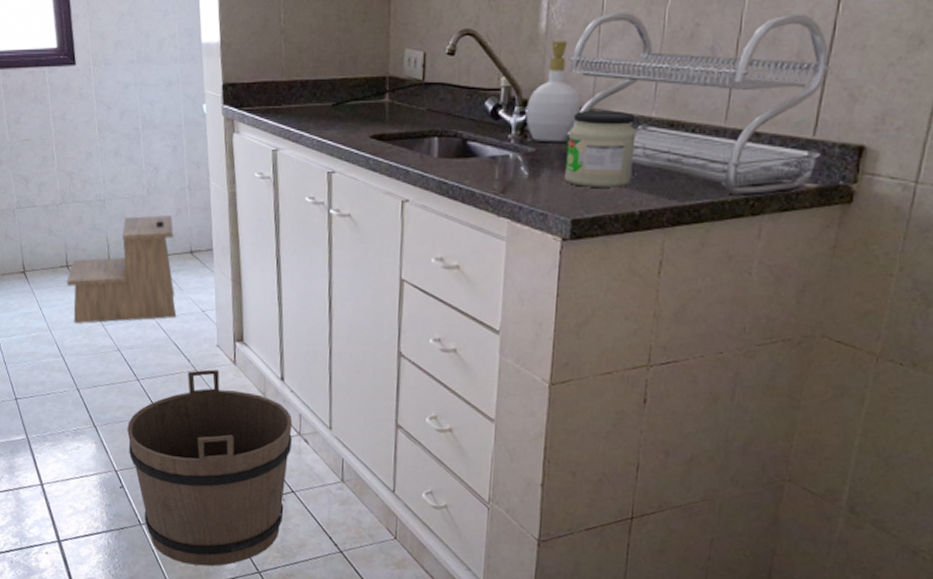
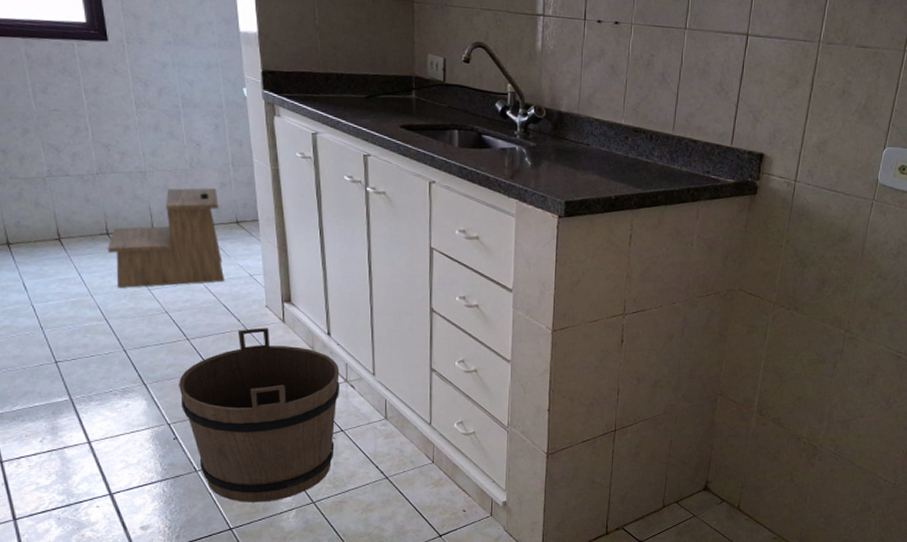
soap bottle: present [525,39,582,143] -> none [528,57,570,141]
jar: present [565,110,637,188] -> none [559,115,611,177]
dish rack: present [566,13,830,197] -> none [559,40,741,188]

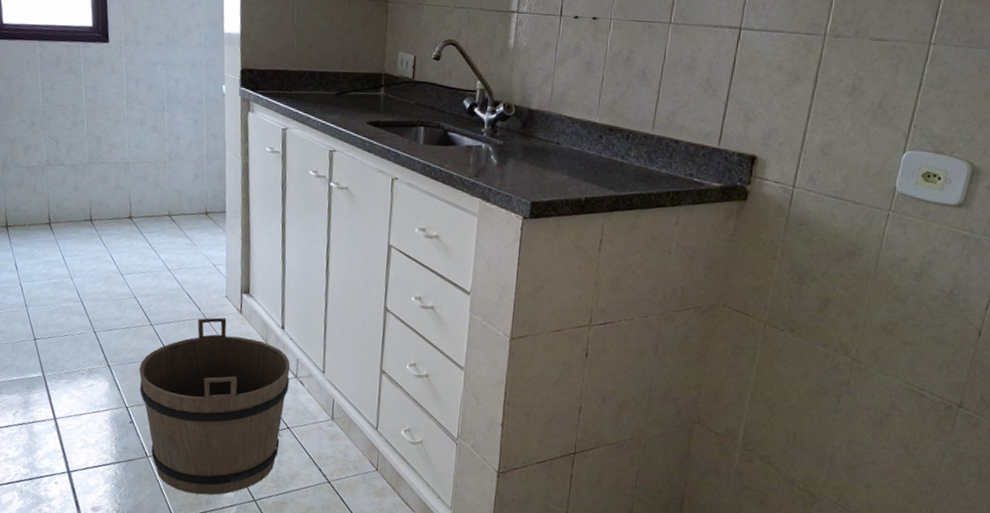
step stool: present [107,188,225,289] -> none [89,179,191,273]

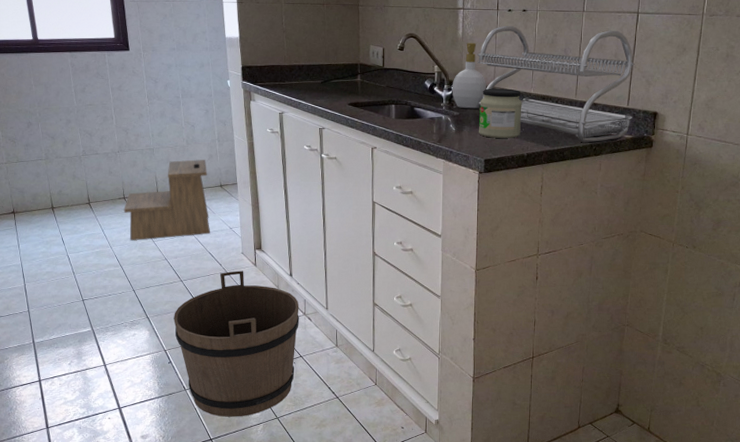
step stool: none [89,179,191,273] -> present [124,159,211,241]
soap bottle: none [496,54,541,139] -> present [452,42,487,110]
jar: none [526,113,584,178] -> present [479,88,522,138]
dish rack: none [528,36,731,191] -> present [477,26,635,144]

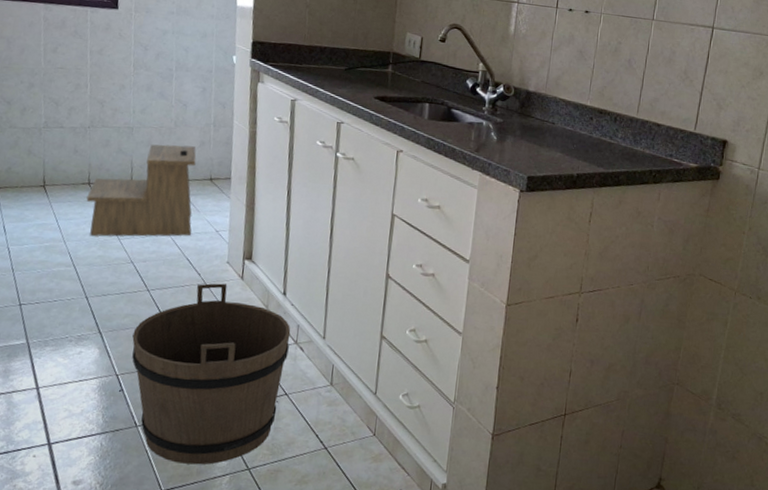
soap bottle: present [452,42,487,110] -> none [496,41,538,118]
dish rack: present [477,26,635,144] -> none [526,26,706,170]
jar: present [479,88,522,138] -> none [524,95,576,155]

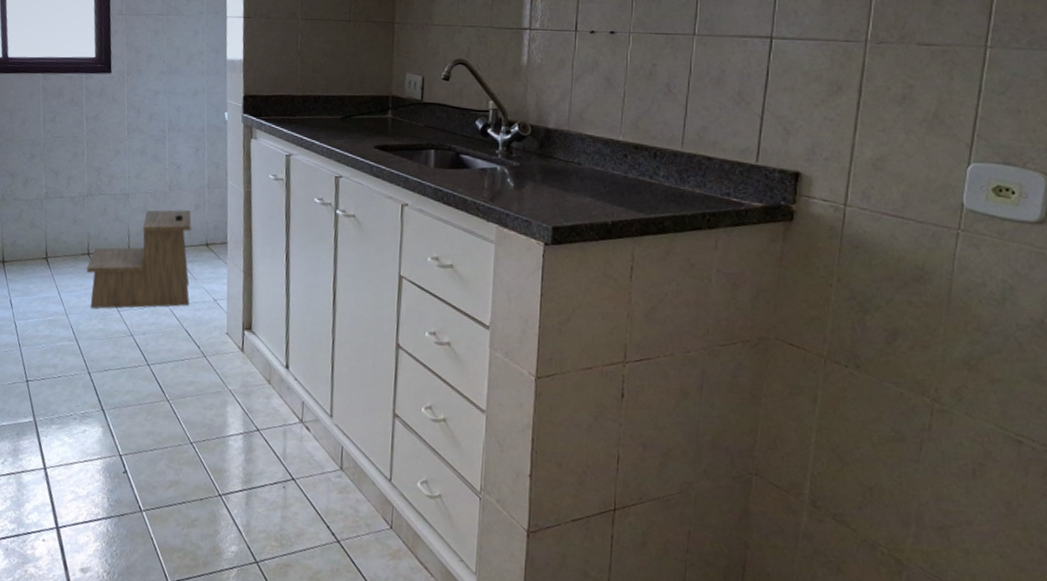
bucket: present [132,283,291,465] -> none [134,356,296,556]

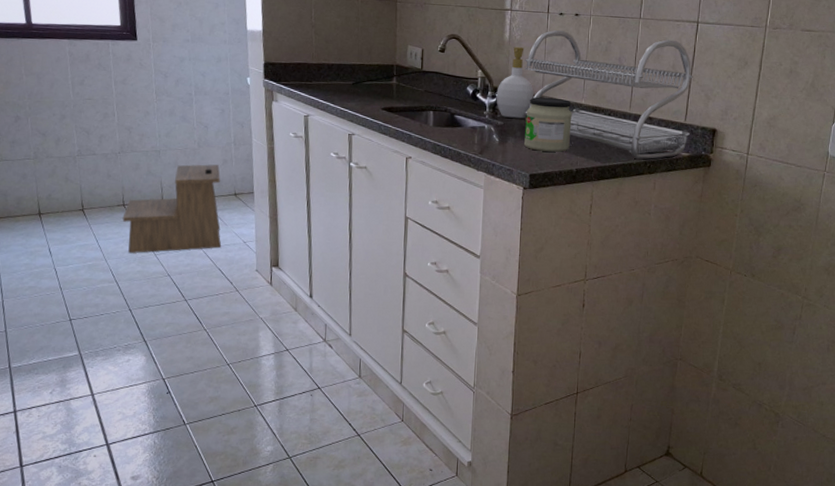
soap bottle: none [511,72,559,160] -> present [496,46,535,119]
dish rack: none [546,52,767,212] -> present [525,30,693,161]
jar: none [546,132,607,200] -> present [524,97,572,152]

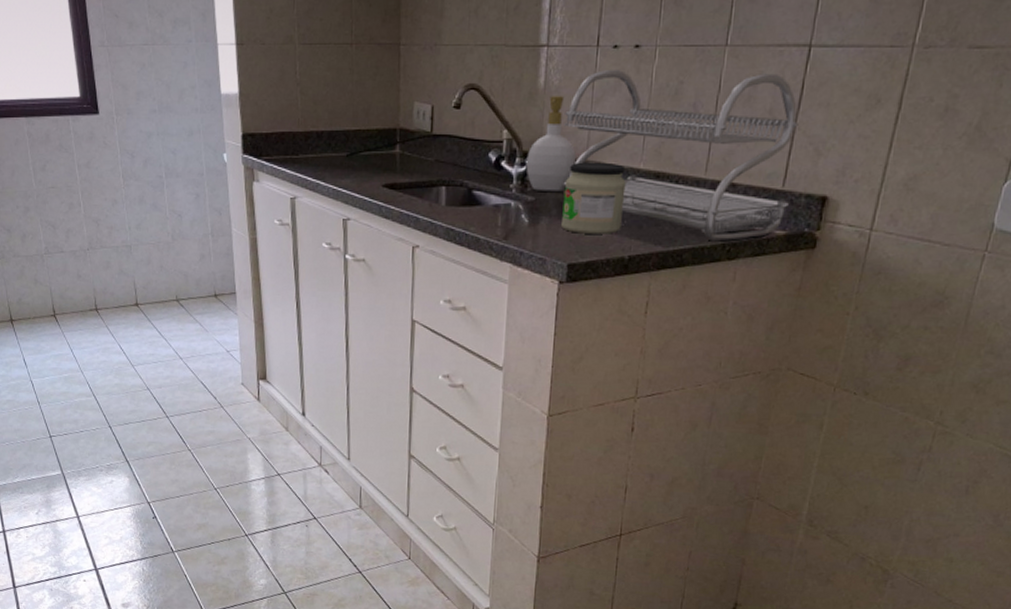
step stool: present [122,164,222,254] -> none [96,260,203,365]

